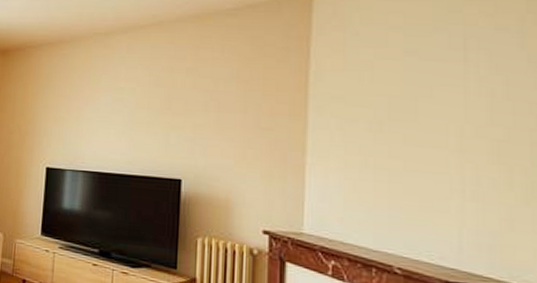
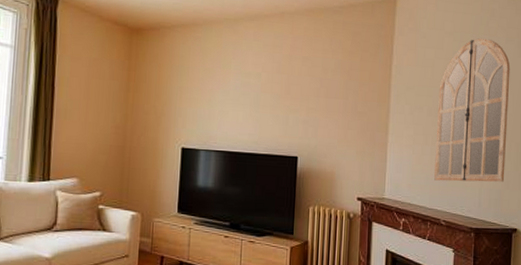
home mirror: none [380,30,506,221] -> present [434,38,510,182]

